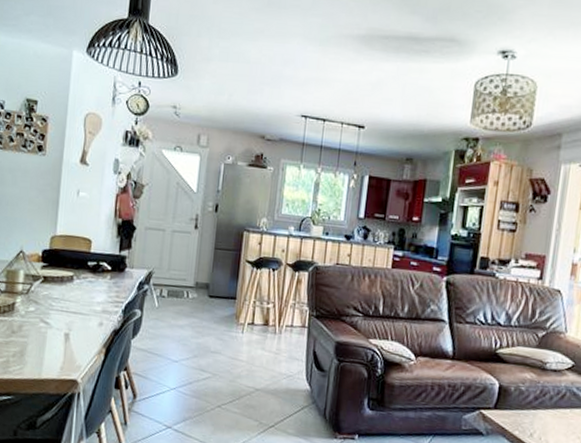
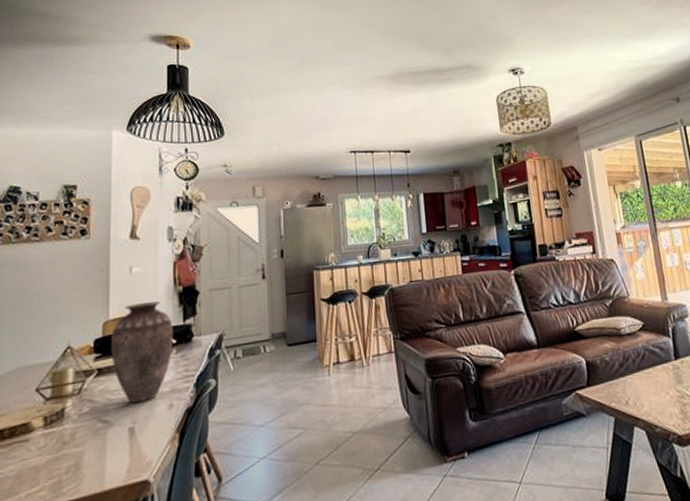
vase: none [55,225,110,314] -> present [111,301,173,404]

